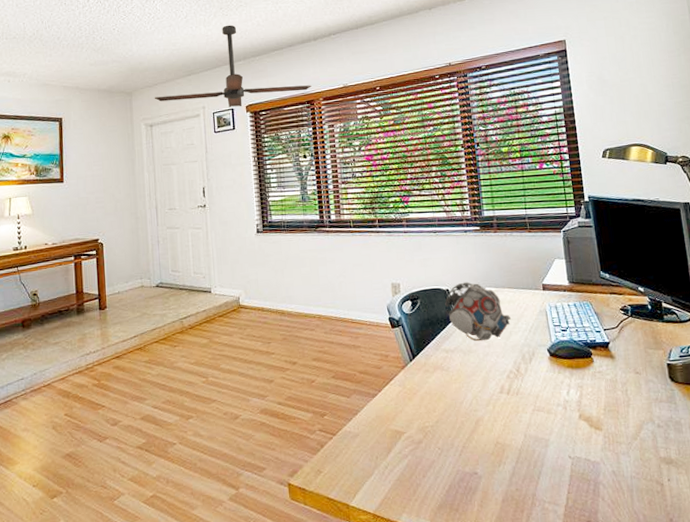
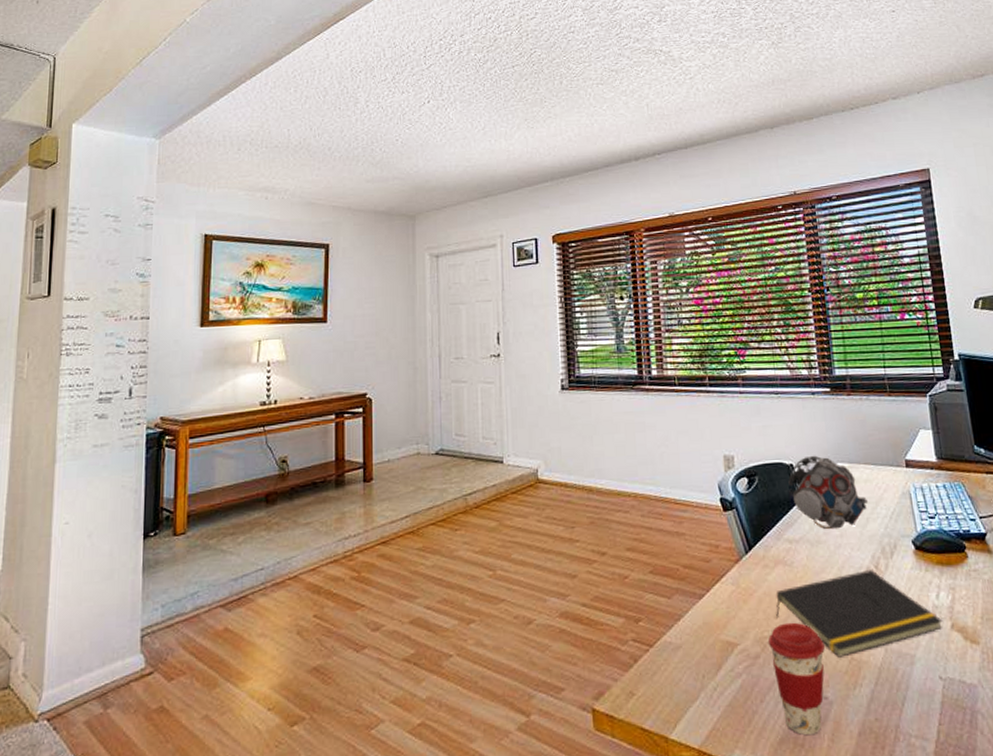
ceiling fan: present [154,25,312,108] -> none [442,139,632,238]
coffee cup: none [428,415,475,503] -> present [767,622,825,736]
notepad: none [435,373,572,442] -> present [776,570,943,658]

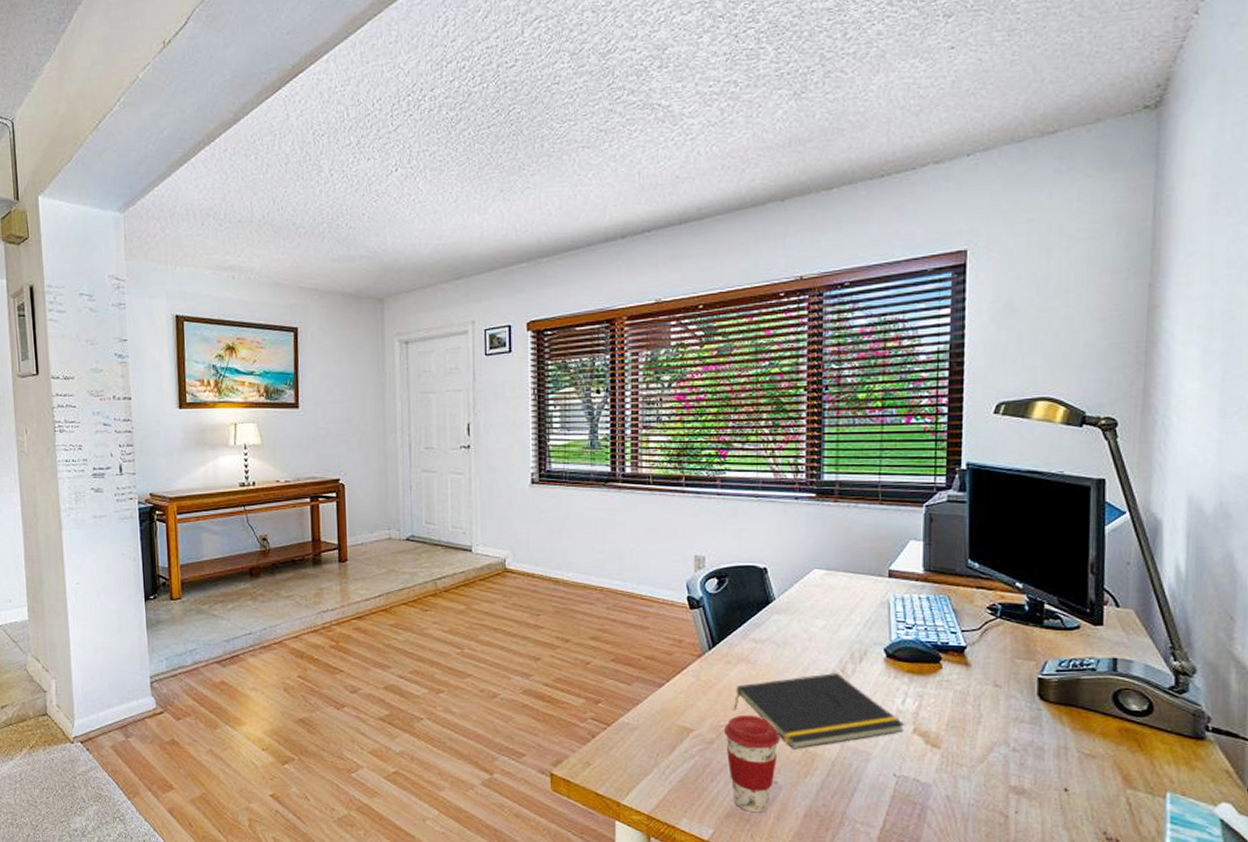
speaker: present [788,455,869,529] -> none [760,560,843,632]

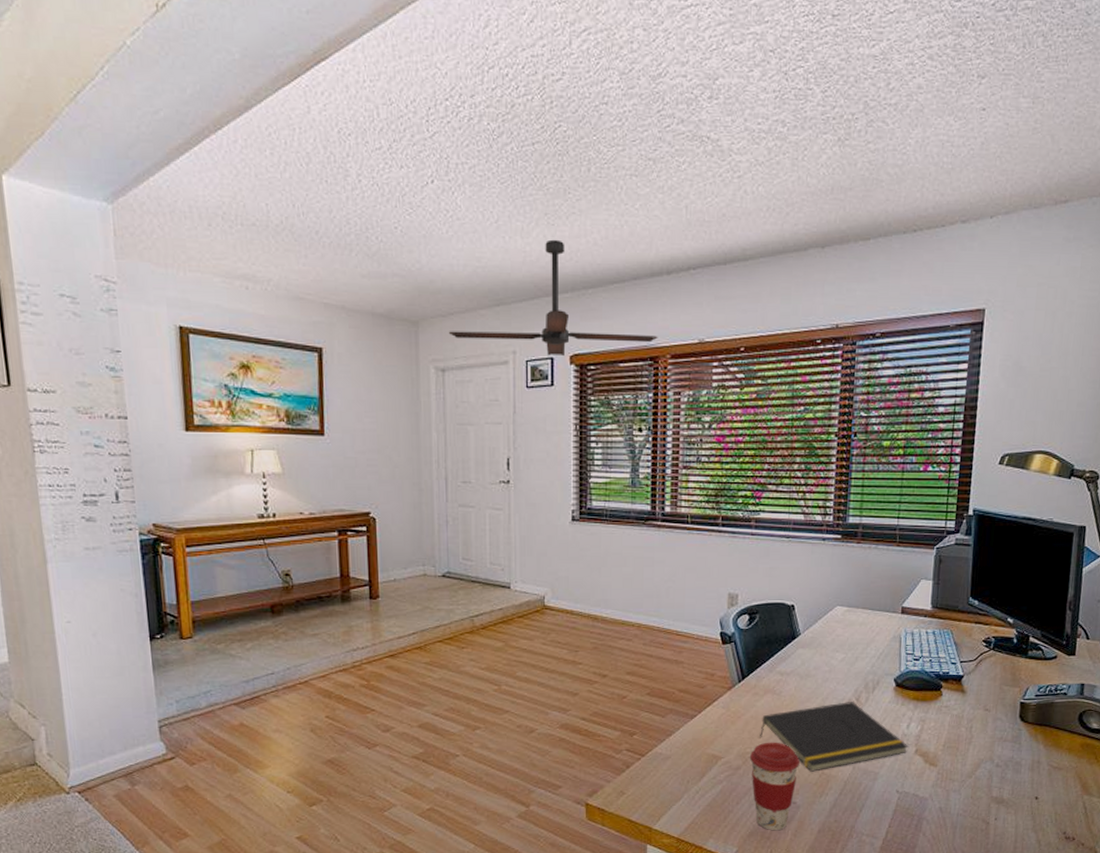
ceiling fan: none [411,213,614,324] -> present [448,239,658,357]

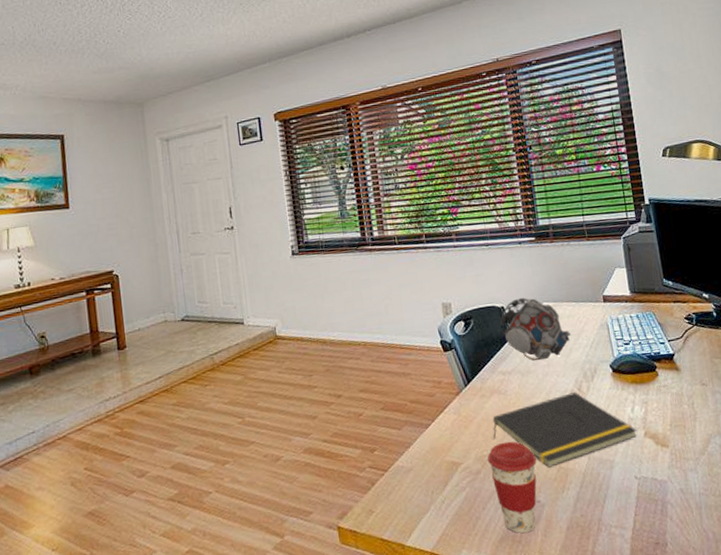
ceiling fan: present [448,239,658,357] -> none [169,22,347,117]
speaker: none [787,598,861,664] -> present [500,297,571,361]

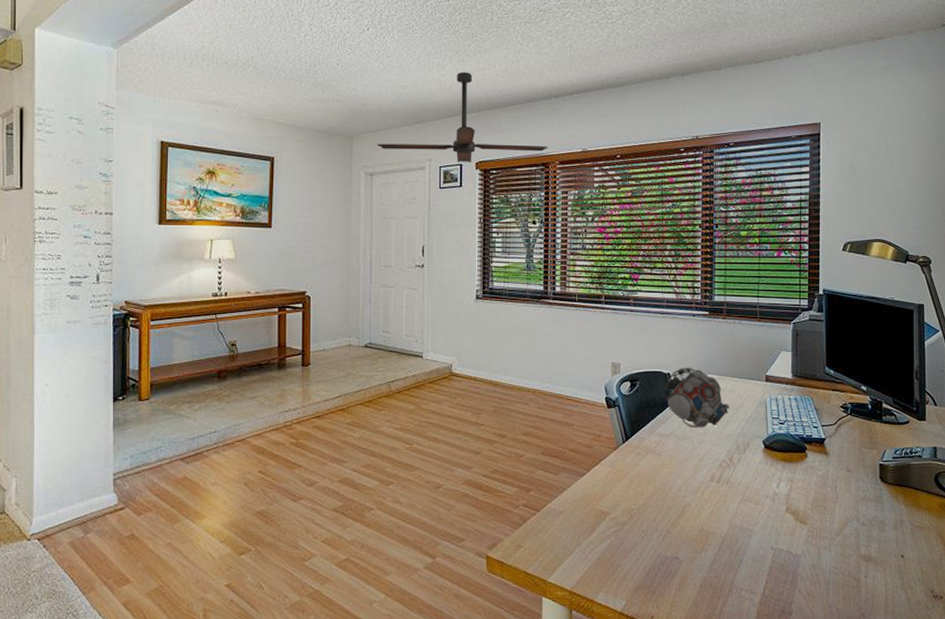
ceiling fan: none [169,22,347,117] -> present [377,72,548,163]
coffee cup: present [487,441,537,533] -> none [634,499,680,585]
notepad: present [492,392,637,468] -> none [643,462,780,528]

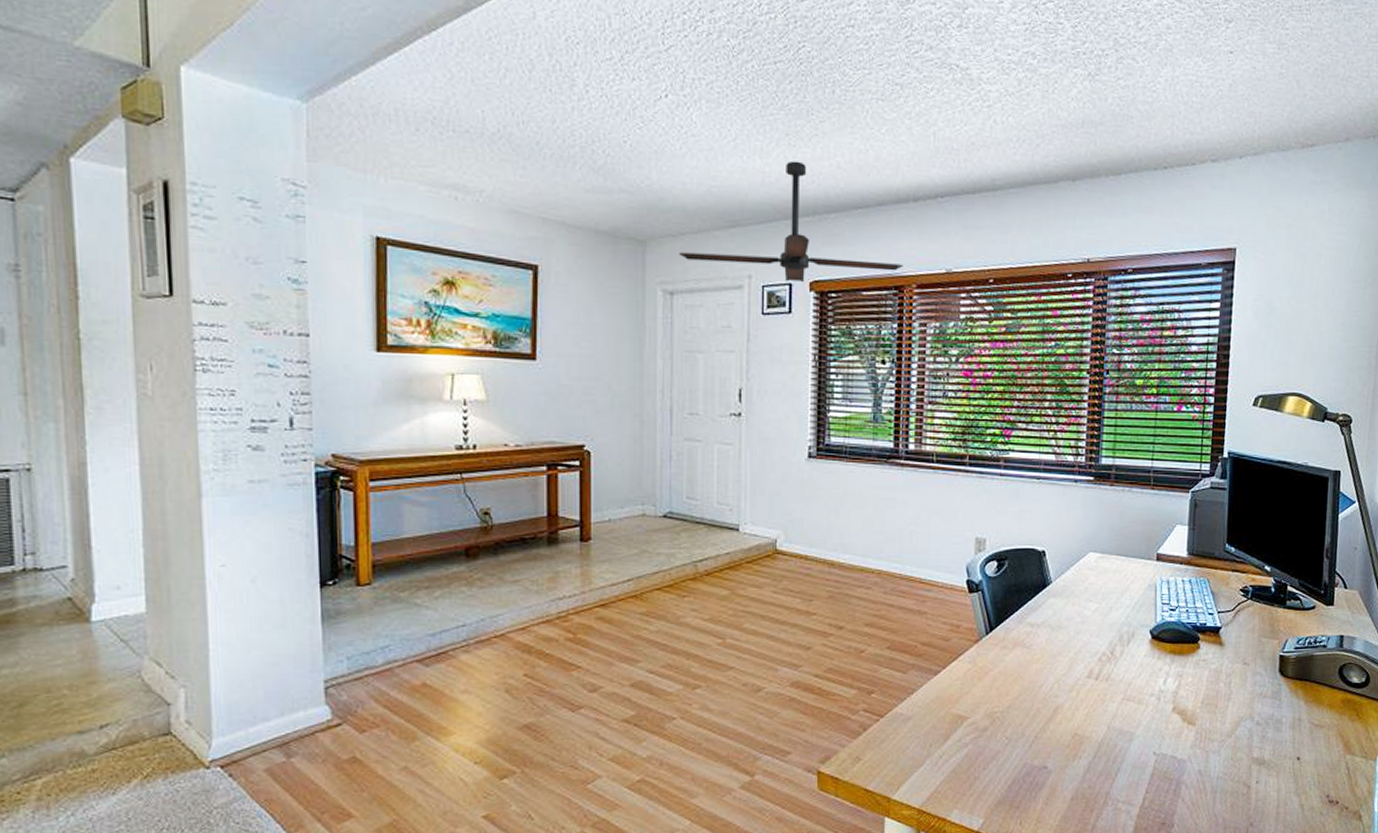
speaker: present [664,367,730,427] -> none [1038,543,1115,615]

